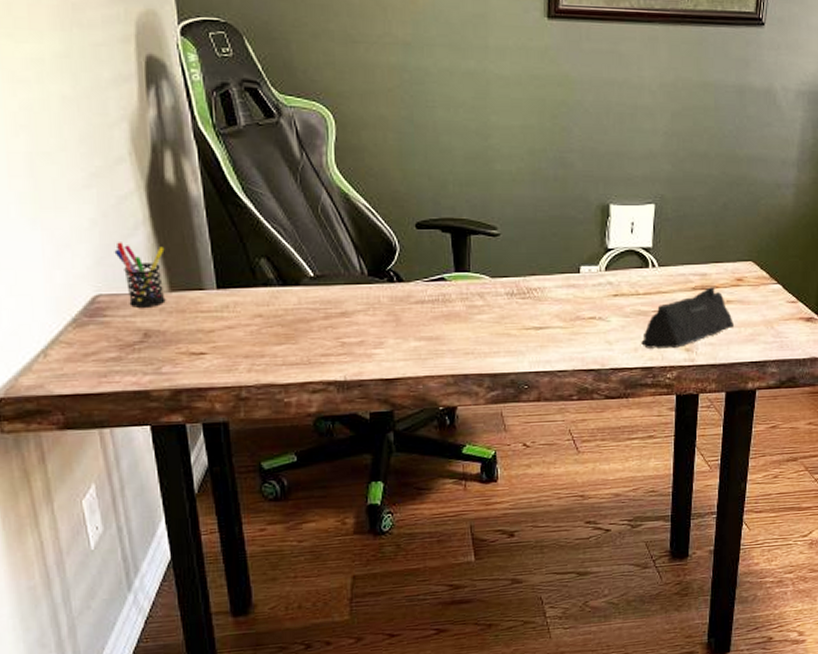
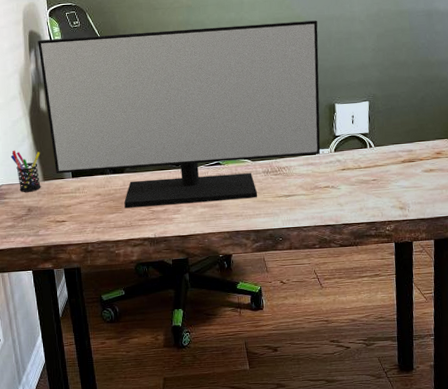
monitor: none [161,72,592,338] -> present [37,20,321,209]
speaker: present [641,287,735,349] -> none [365,160,438,208]

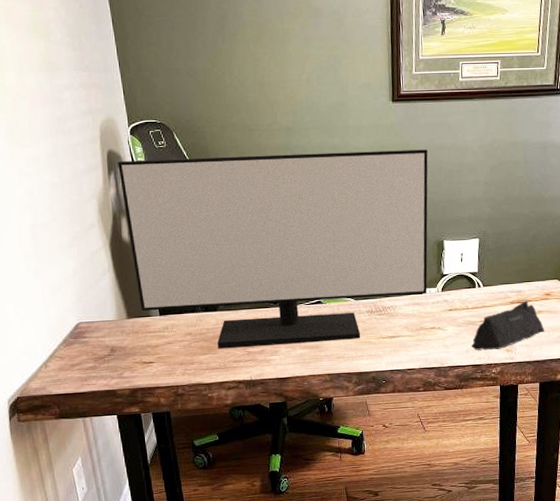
pen holder: present [10,150,41,192] -> none [89,284,125,331]
speaker: none [365,160,438,208] -> present [471,301,545,351]

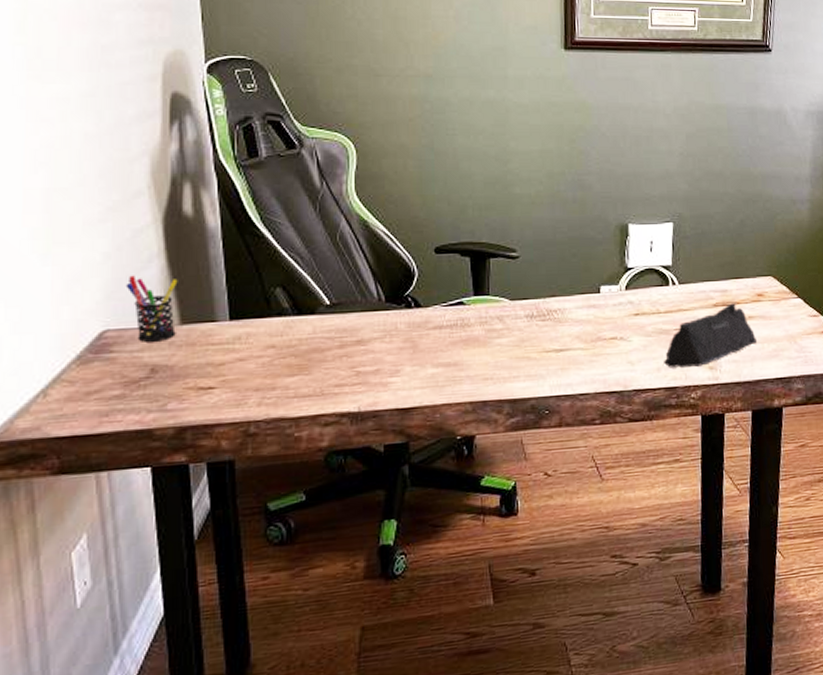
pen holder: none [89,284,125,331] -> present [126,275,178,342]
monitor: present [118,149,428,349] -> none [185,107,609,368]

